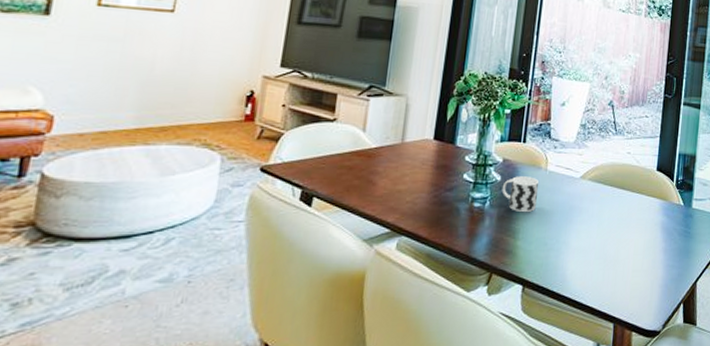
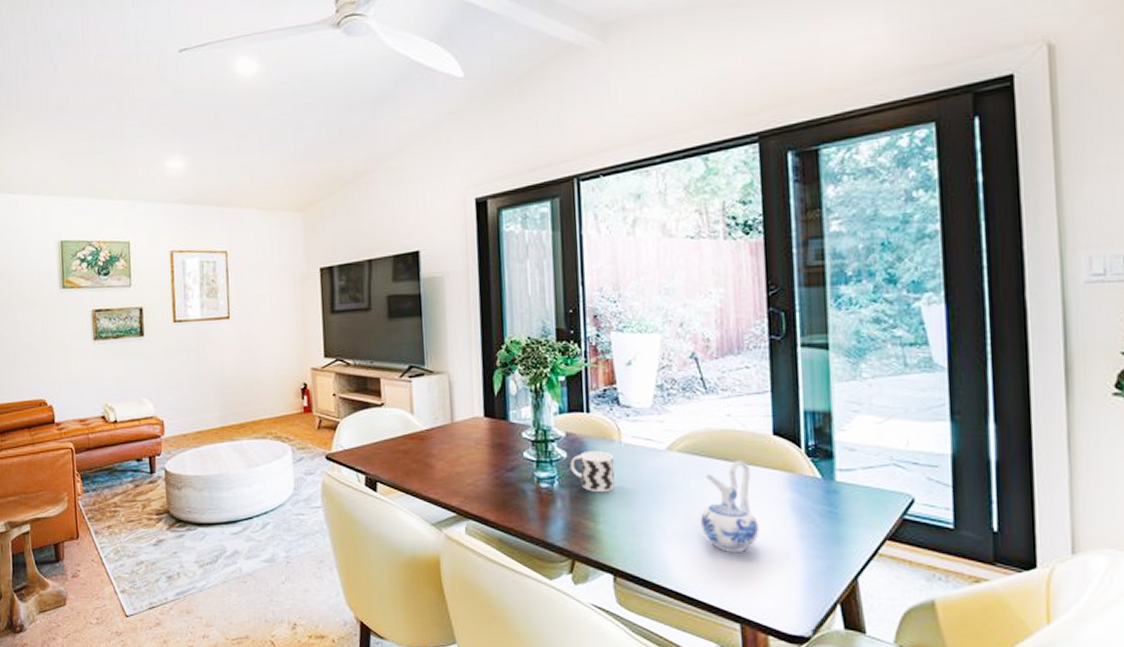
ceramic pitcher: none [597,190,638,265] -> present [700,461,760,554]

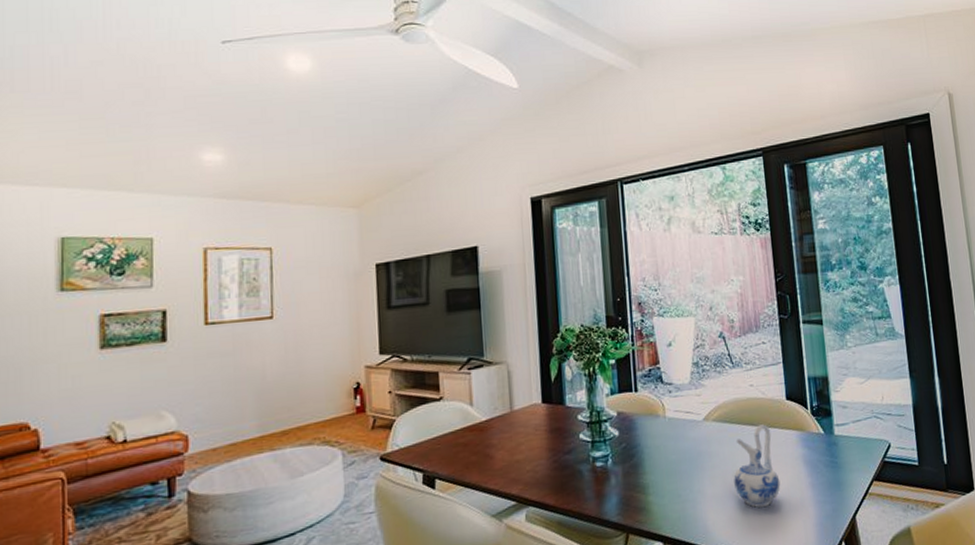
cup: present [570,451,615,493] -> none [621,426,661,466]

